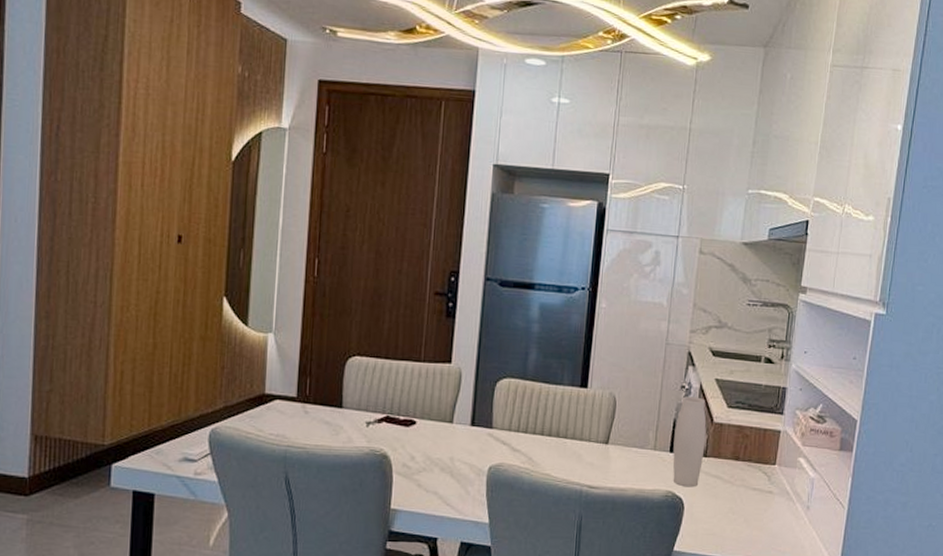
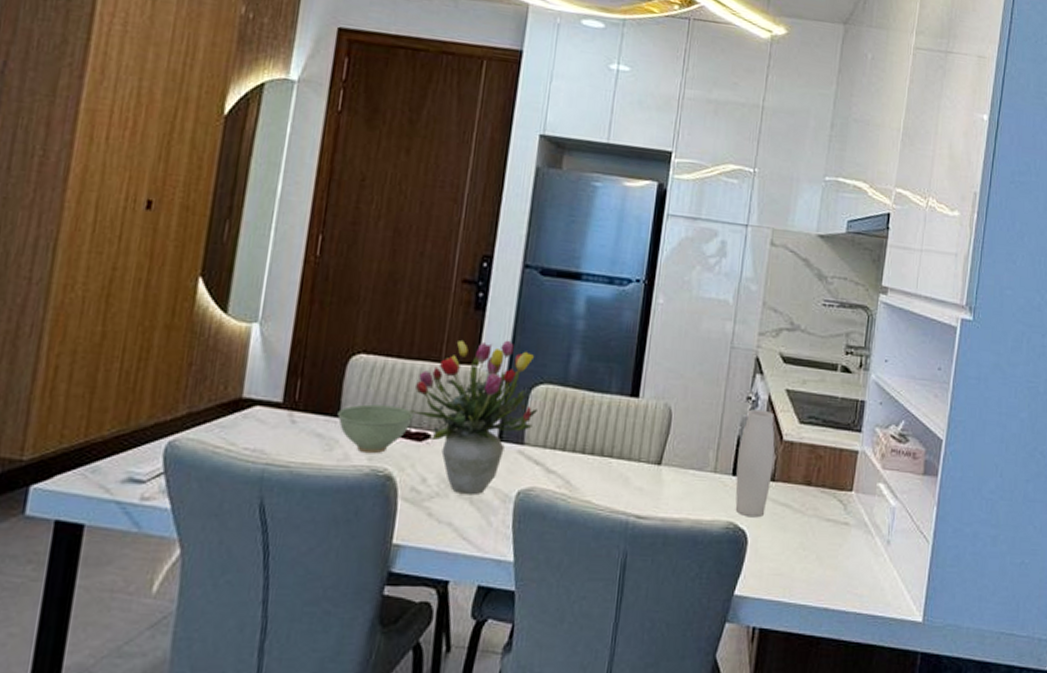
bowl: none [340,397,402,438] -> present [337,404,414,454]
flower arrangement: none [398,342,502,470] -> present [410,339,537,495]

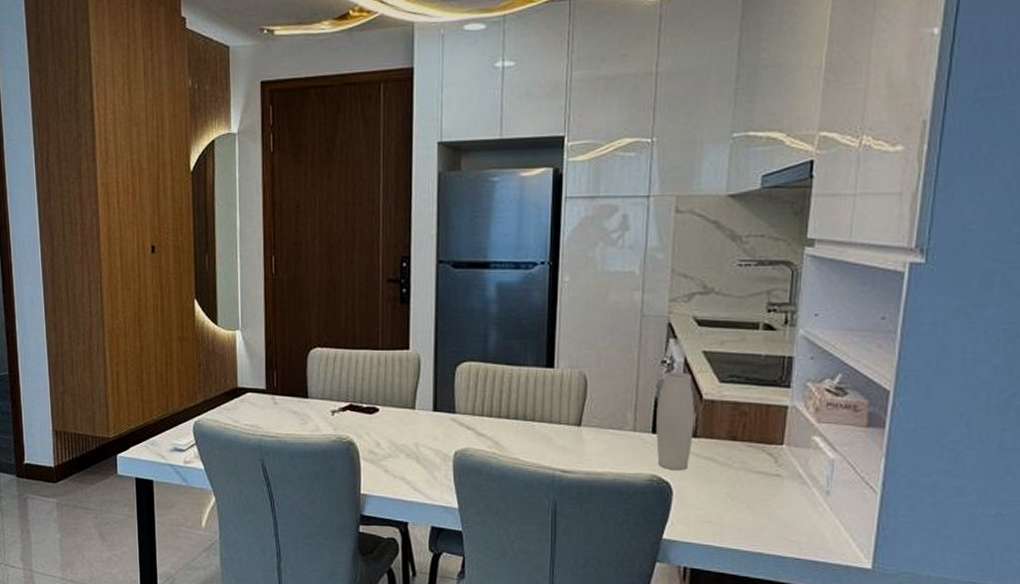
bowl: present [337,404,414,454] -> none [306,387,364,425]
flower arrangement: present [410,339,537,495] -> none [360,327,464,456]

